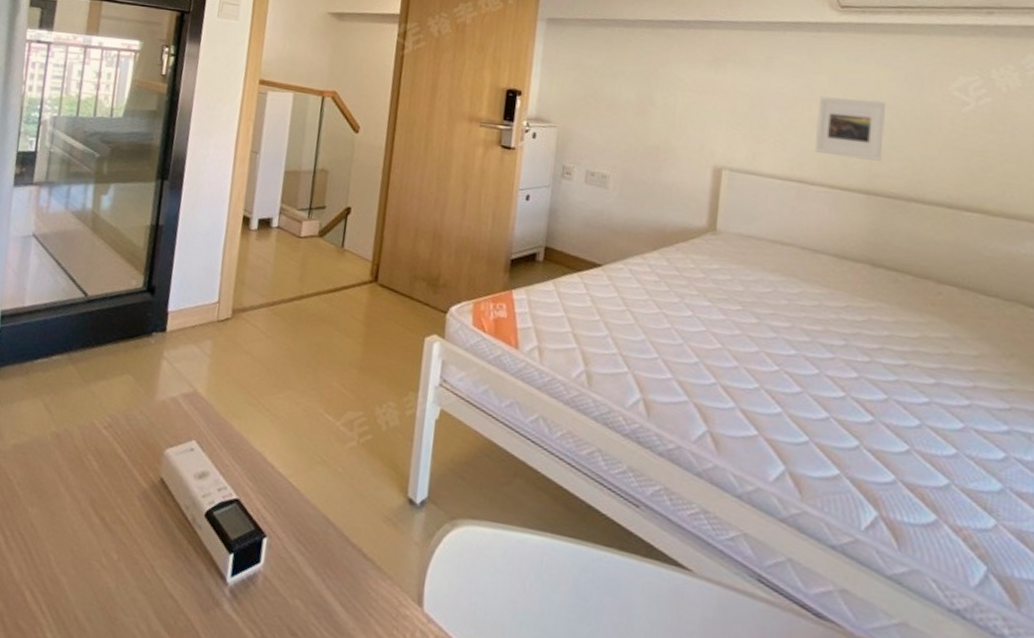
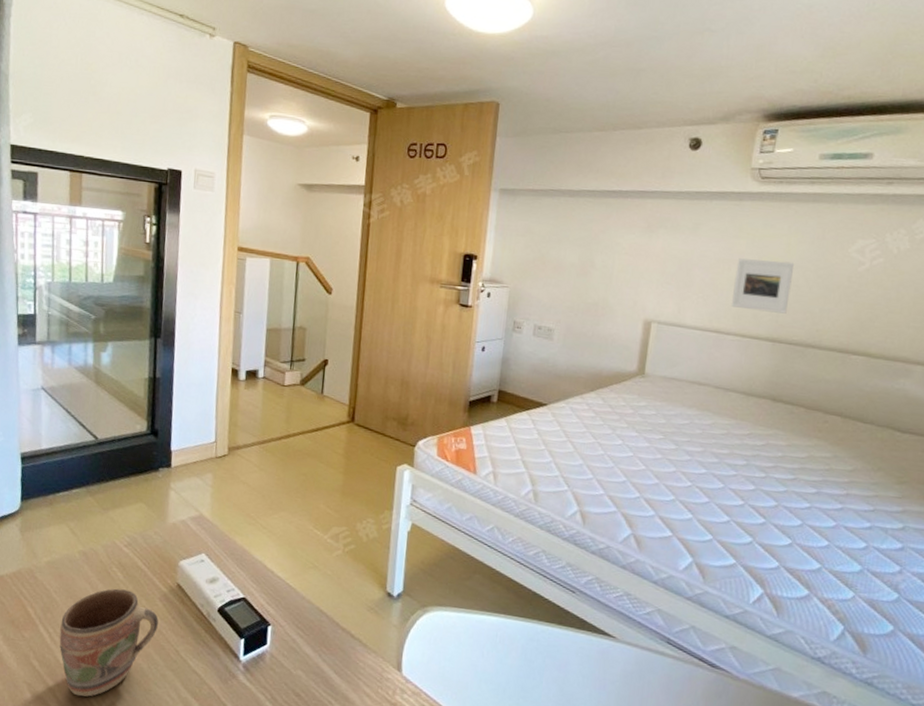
mug: none [15,482,134,625] -> present [59,588,159,697]

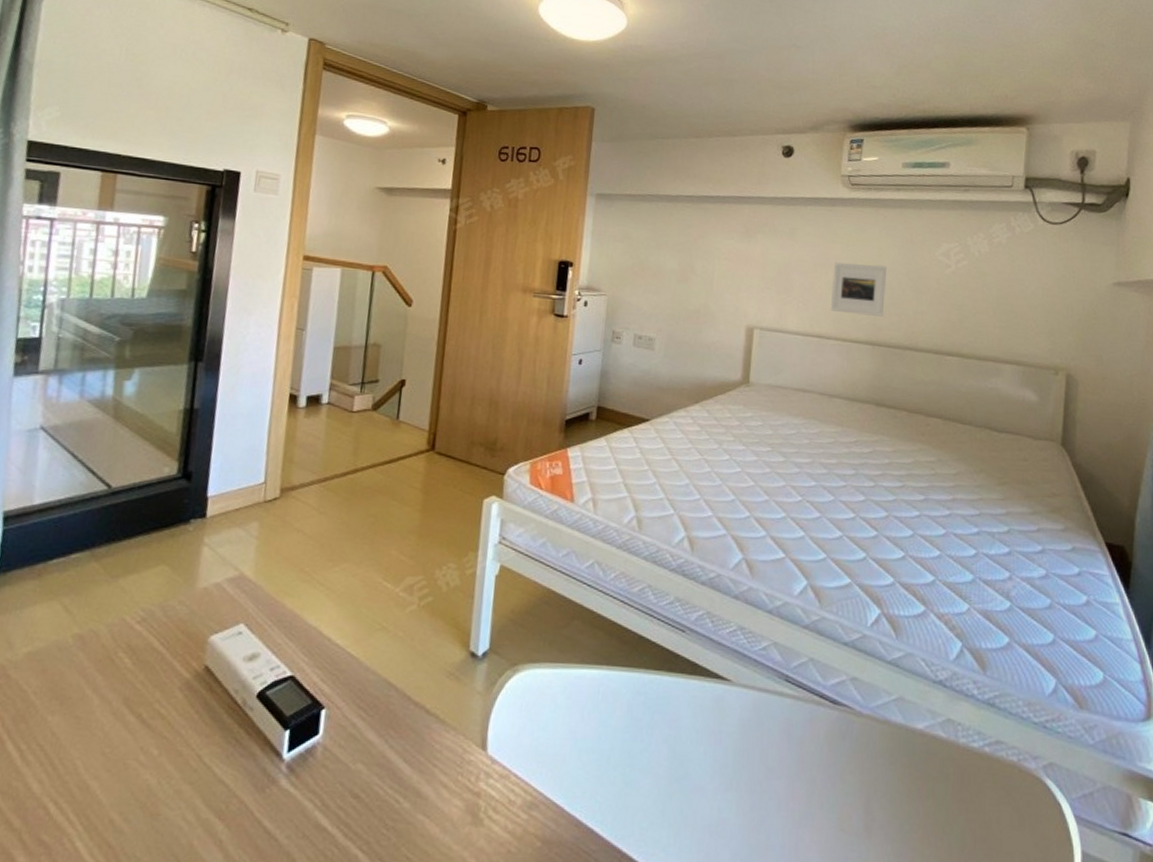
mug: present [59,588,159,697] -> none [34,680,177,836]

